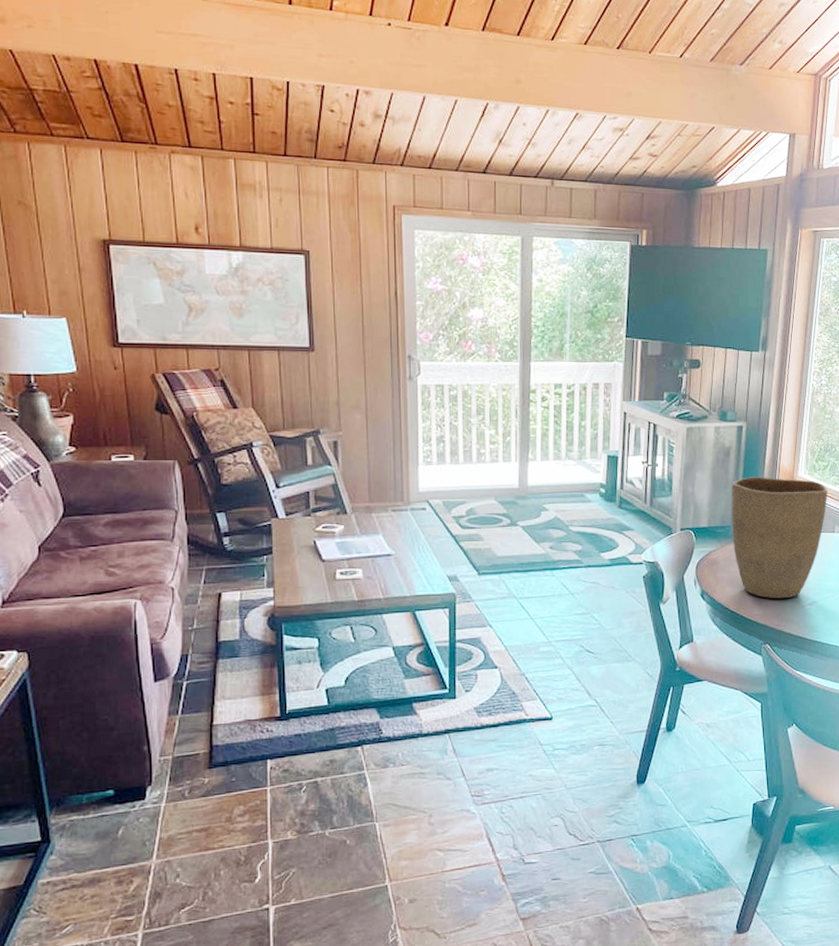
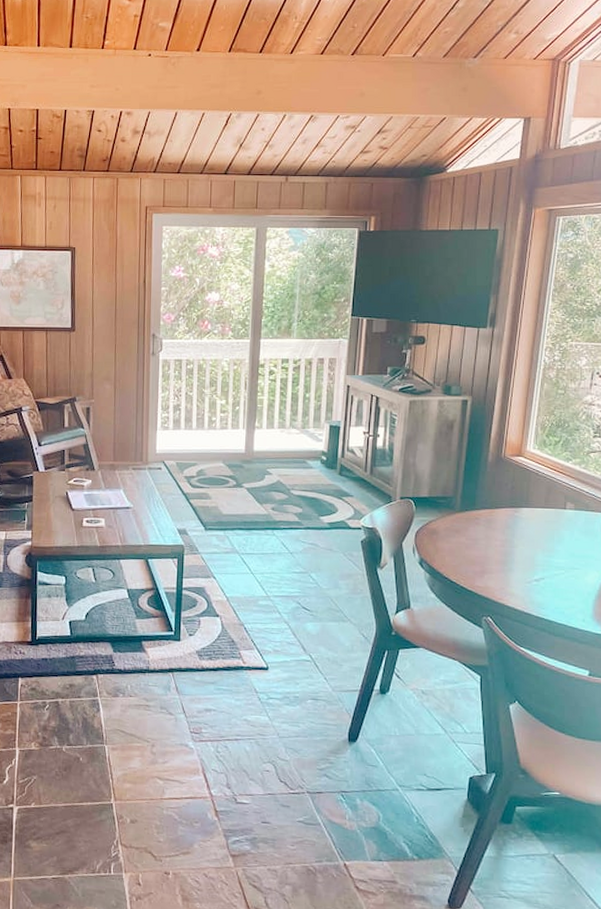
vase: present [731,477,828,599] -> none [453,450,559,573]

